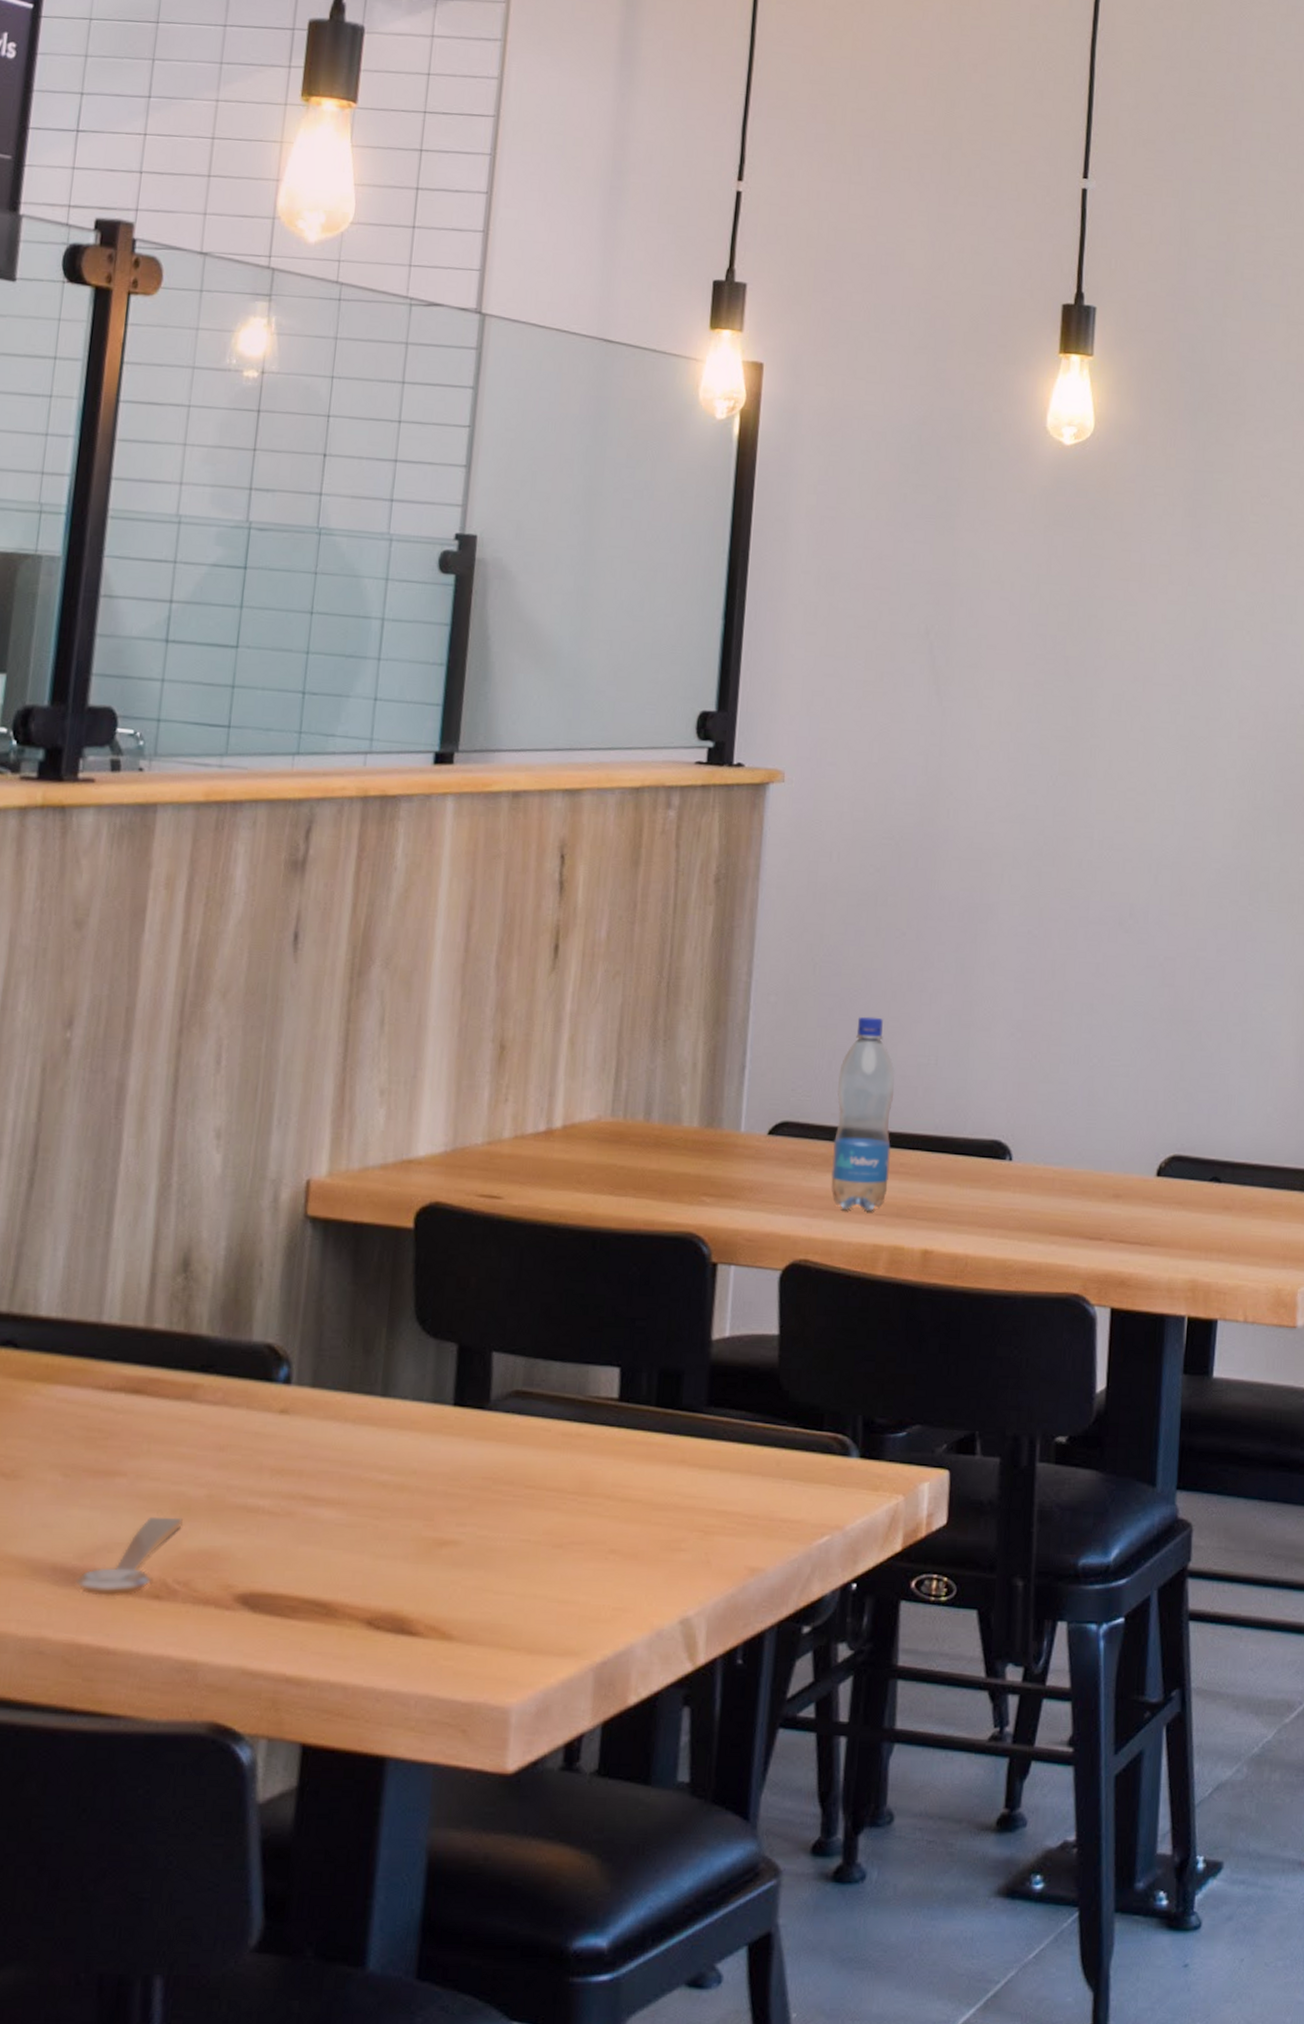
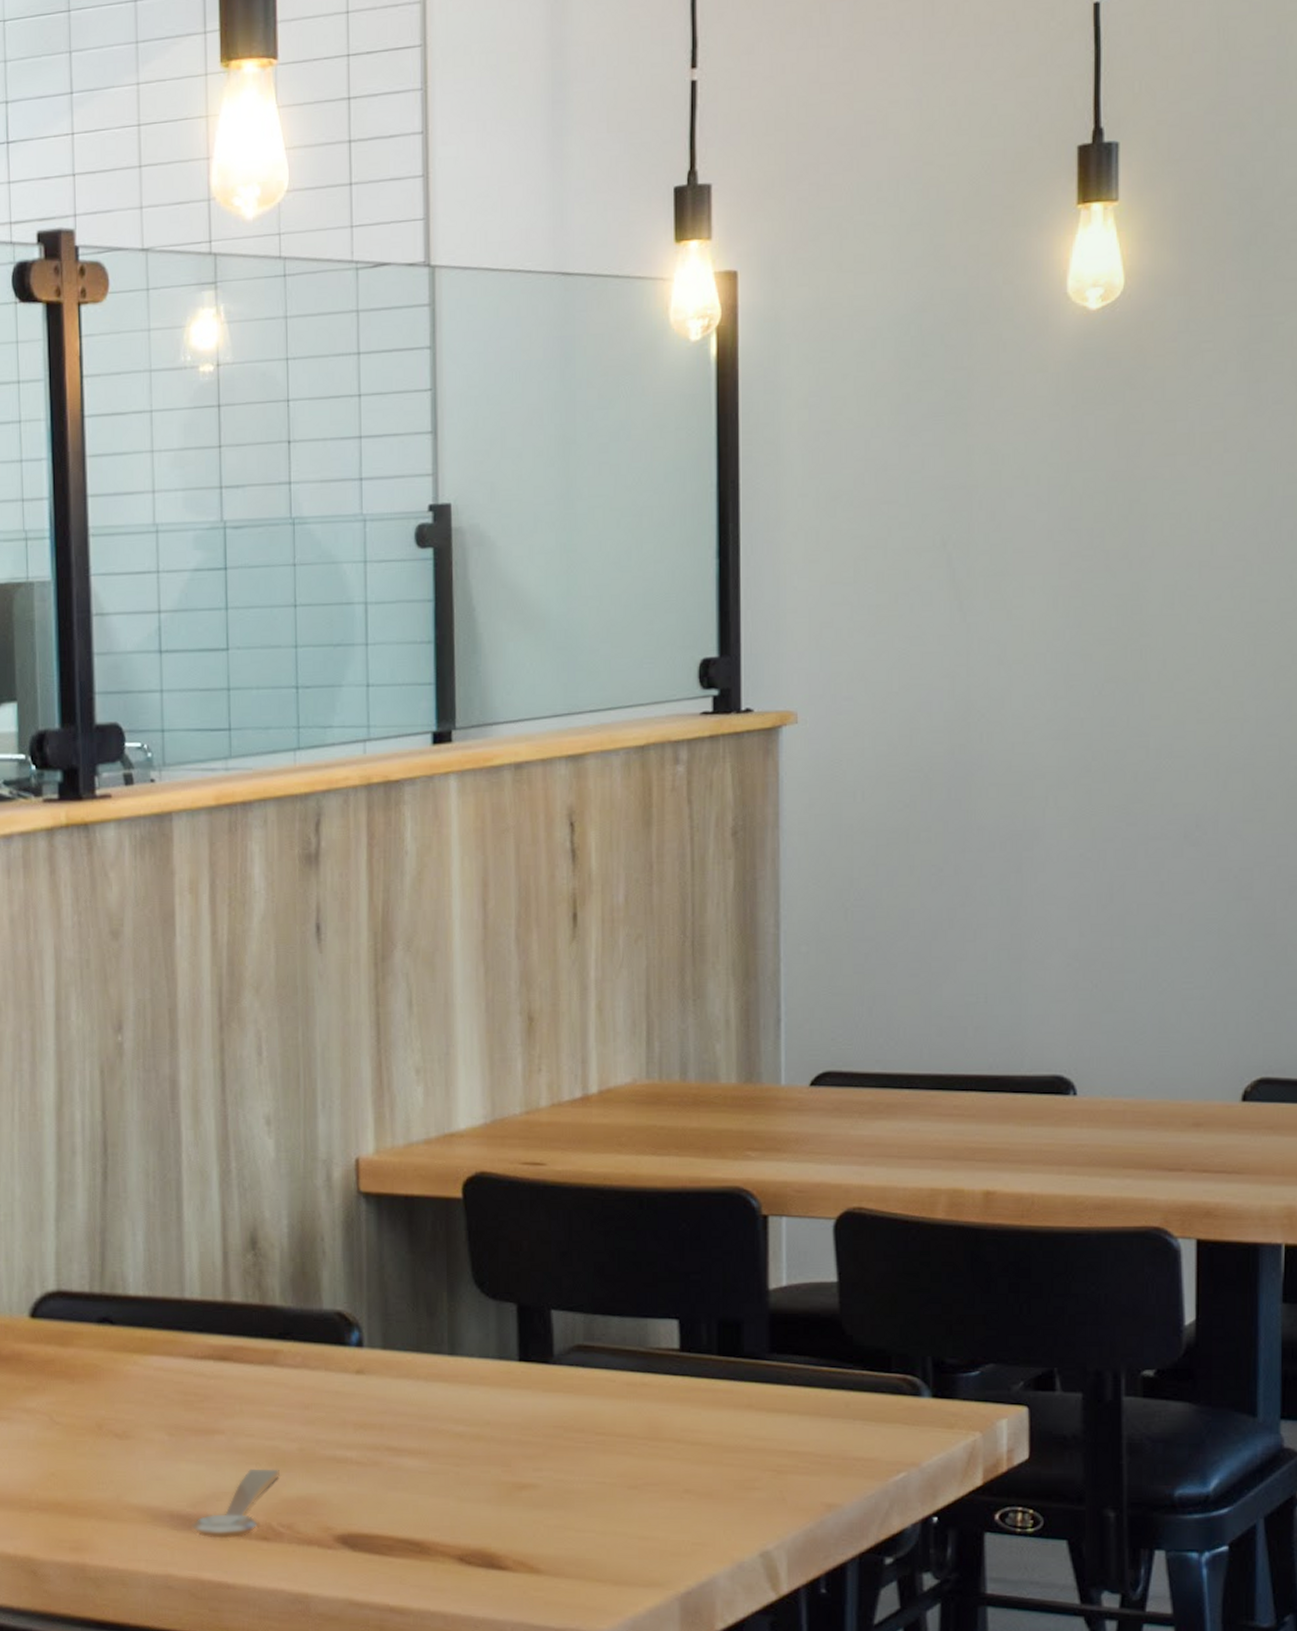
bottle: present [830,1016,895,1212] -> none [879,958,942,1157]

